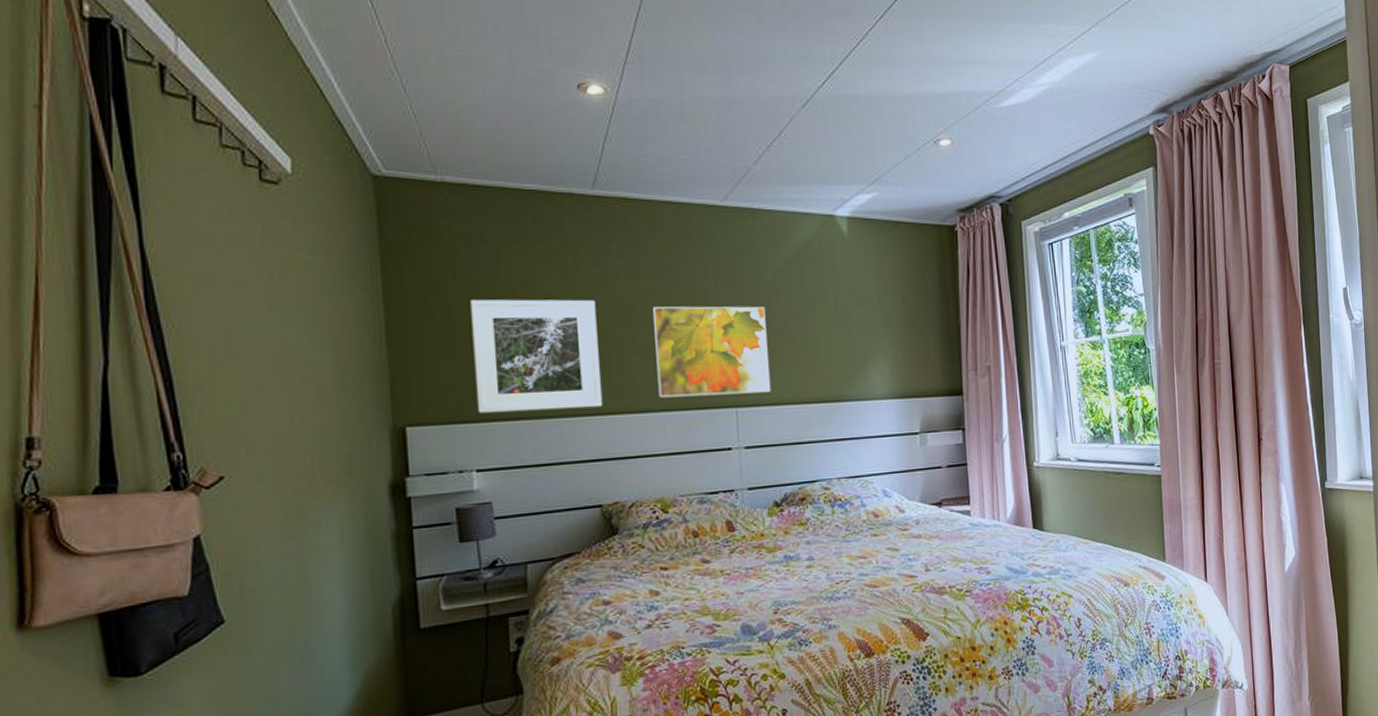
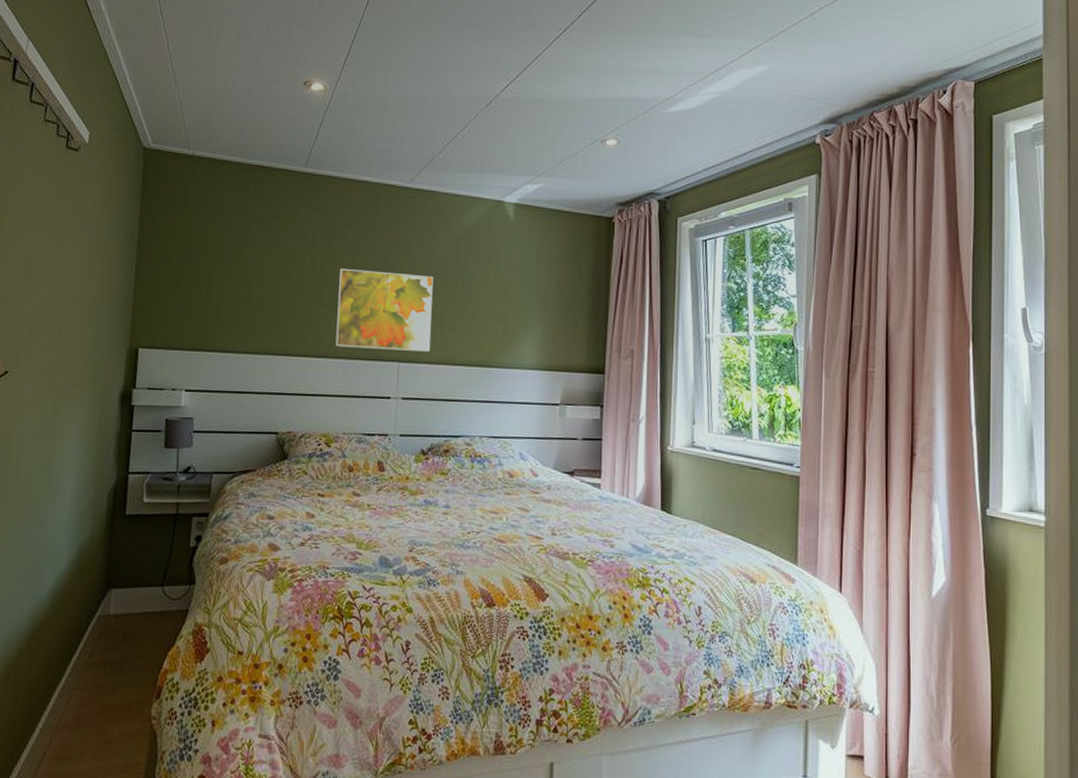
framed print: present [470,299,603,414] -> none [193,251,295,349]

